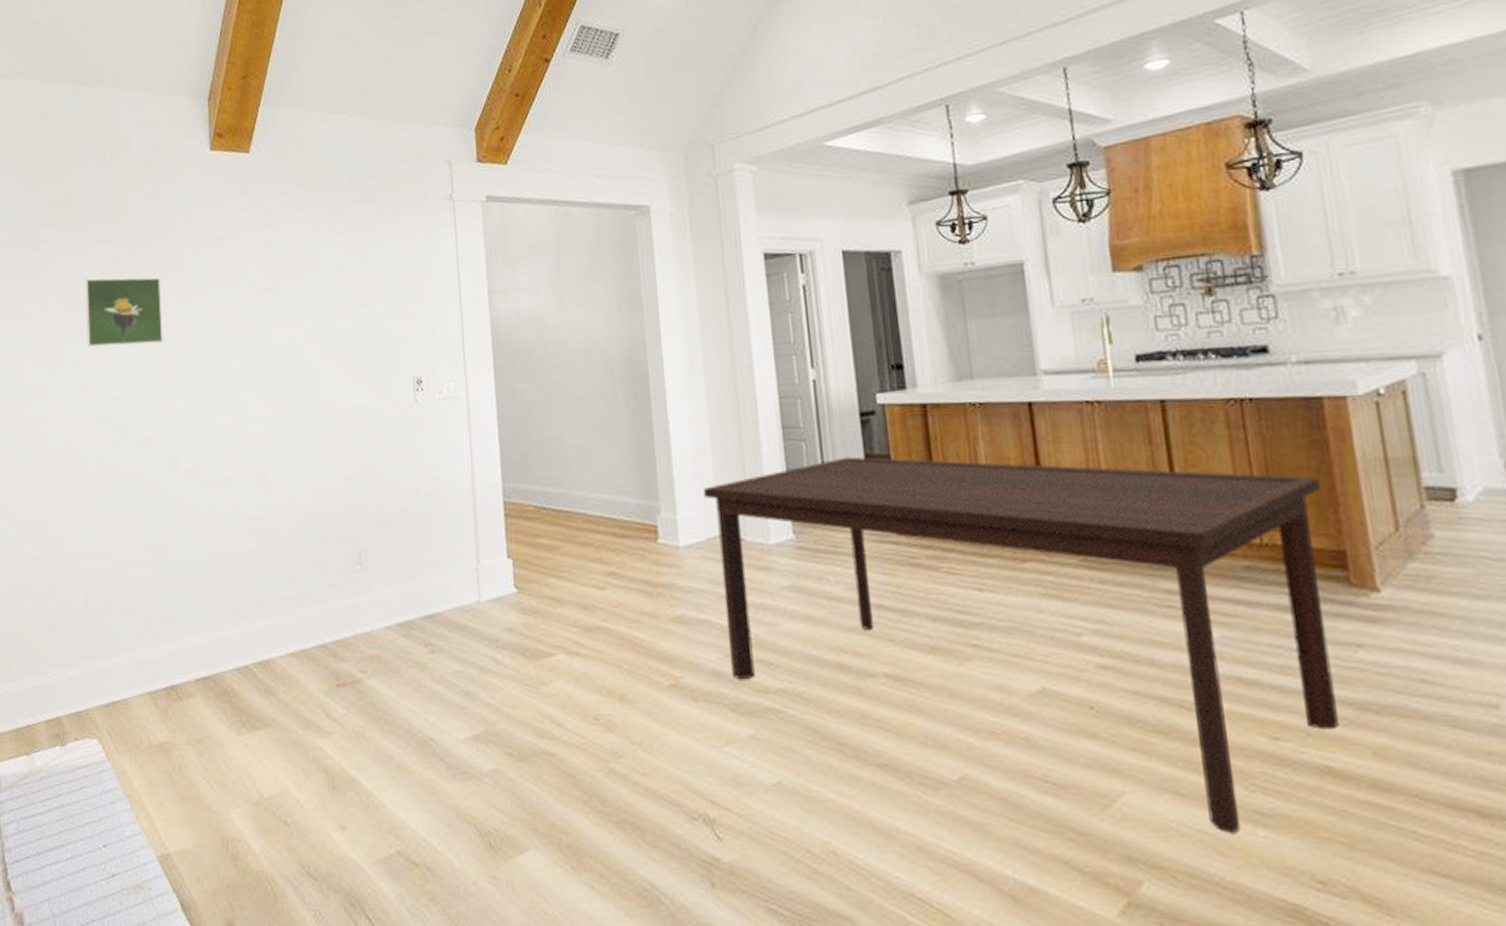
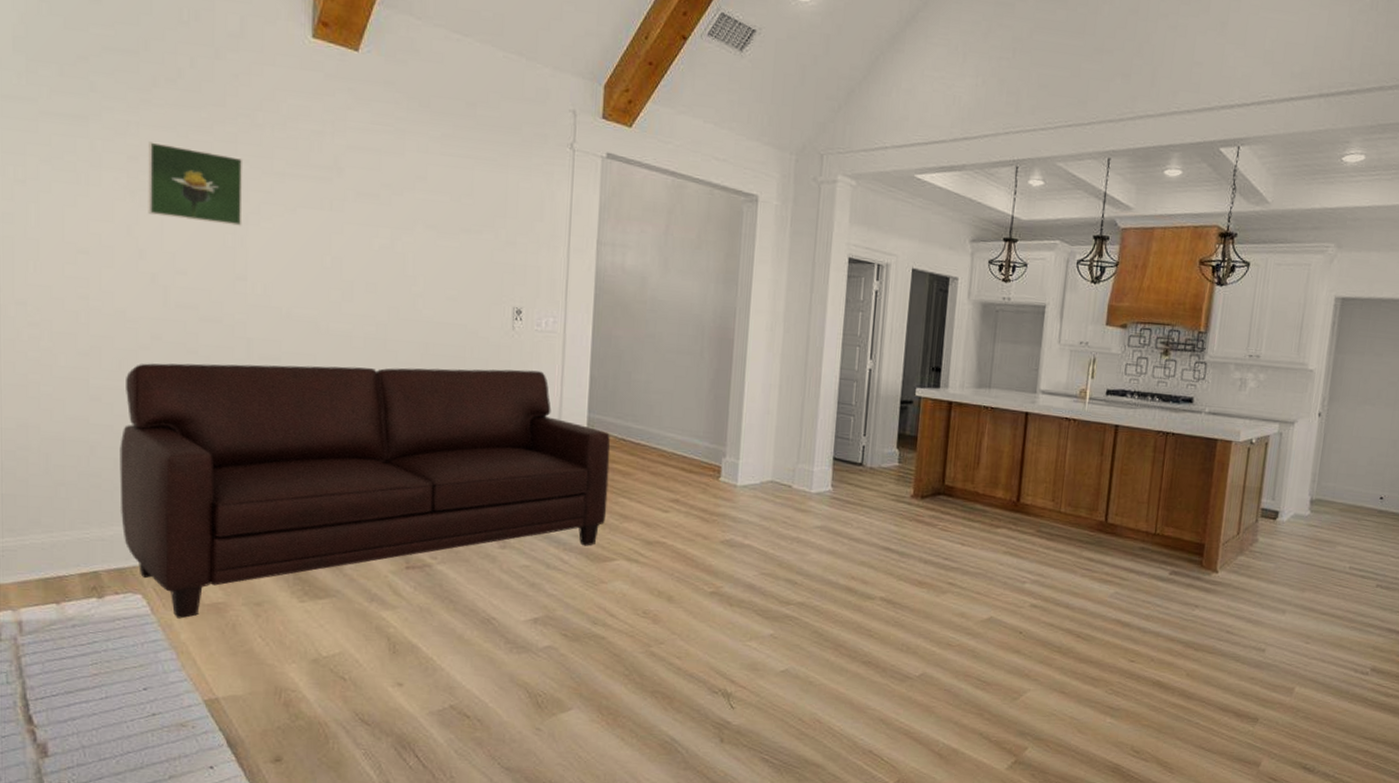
sofa: none [73,443,537,763] -> present [120,363,611,619]
dining table: present [702,456,1339,835] -> none [764,433,1201,720]

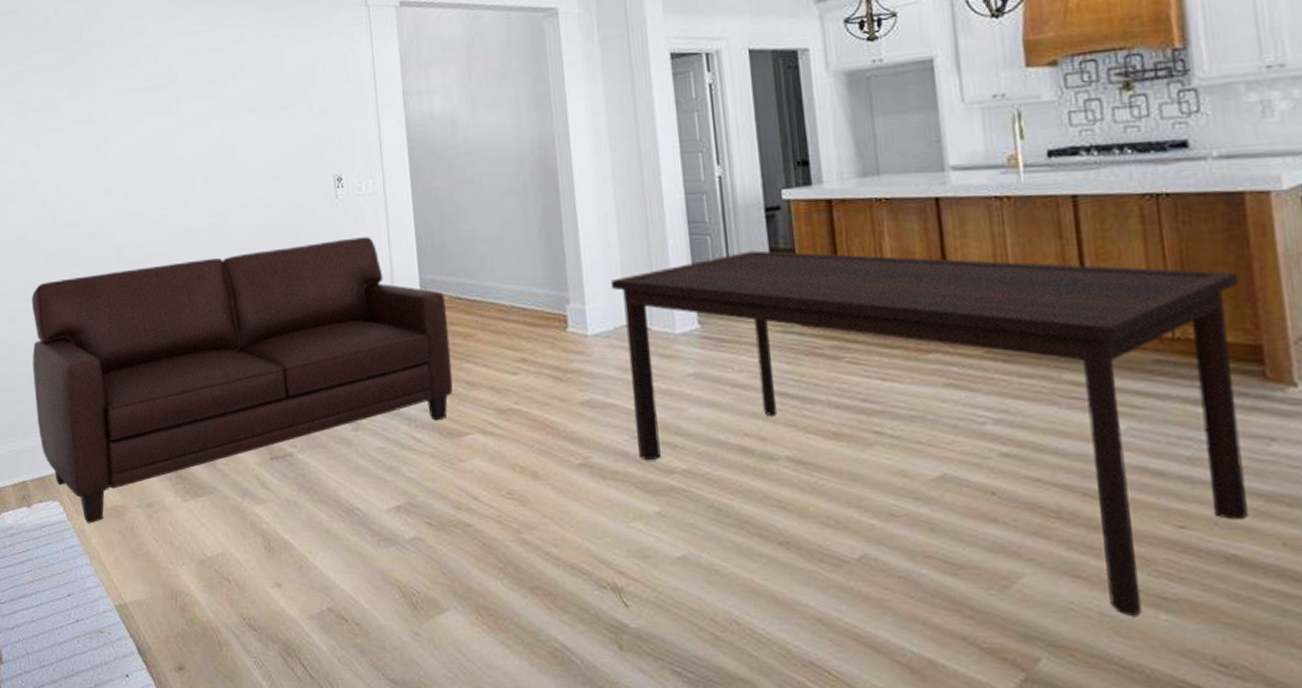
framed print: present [148,141,243,226] -> none [31,82,104,148]
dining table: none [764,433,1201,720] -> present [610,250,1248,618]

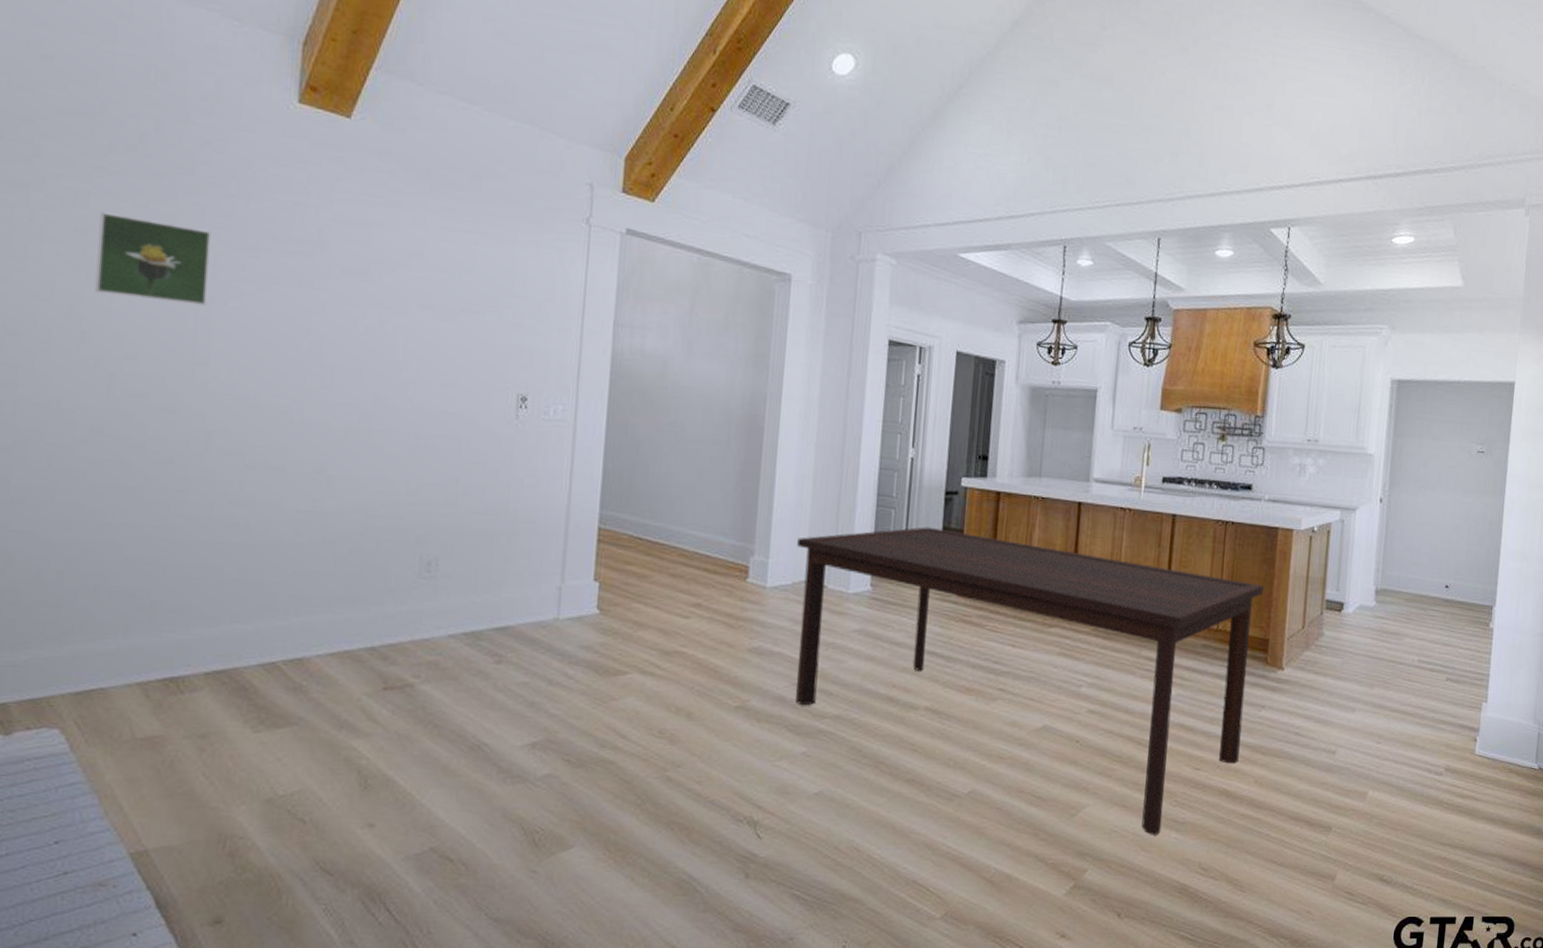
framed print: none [31,82,104,148] -> present [95,212,212,306]
sofa: present [31,237,453,524] -> none [39,459,625,757]

